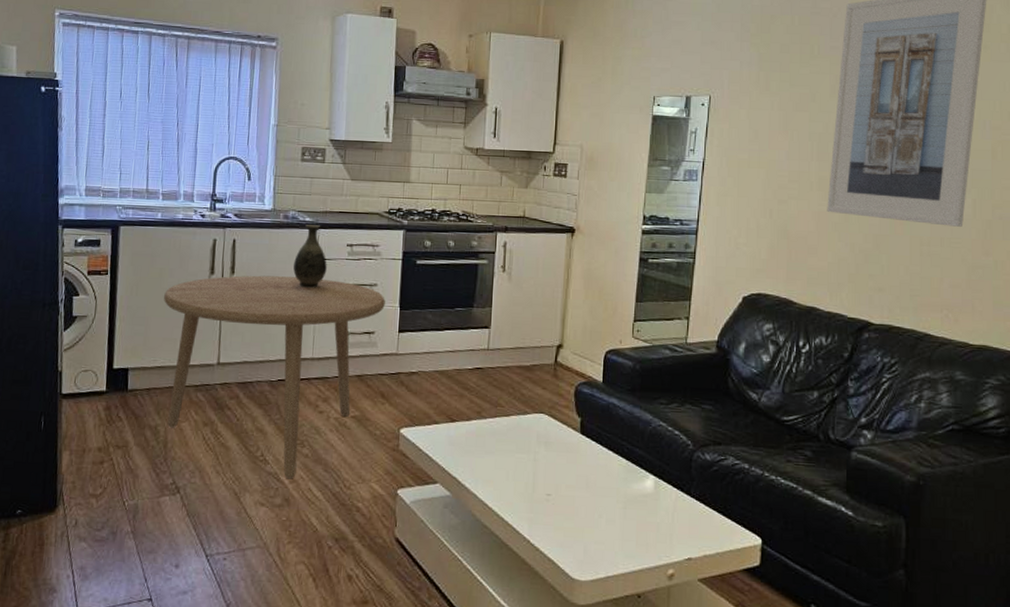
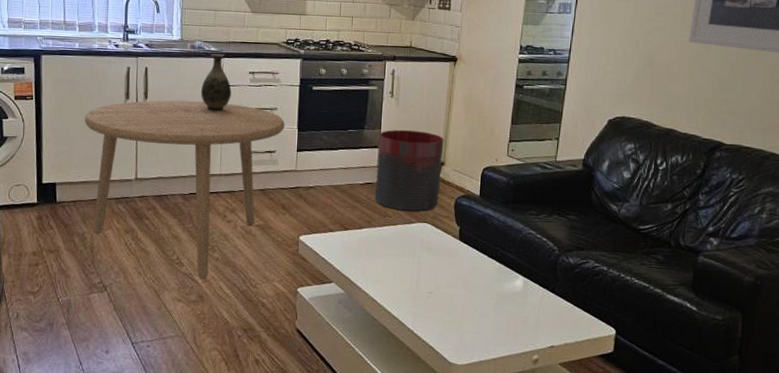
trash can: none [484,307,562,401] -> present [374,129,444,212]

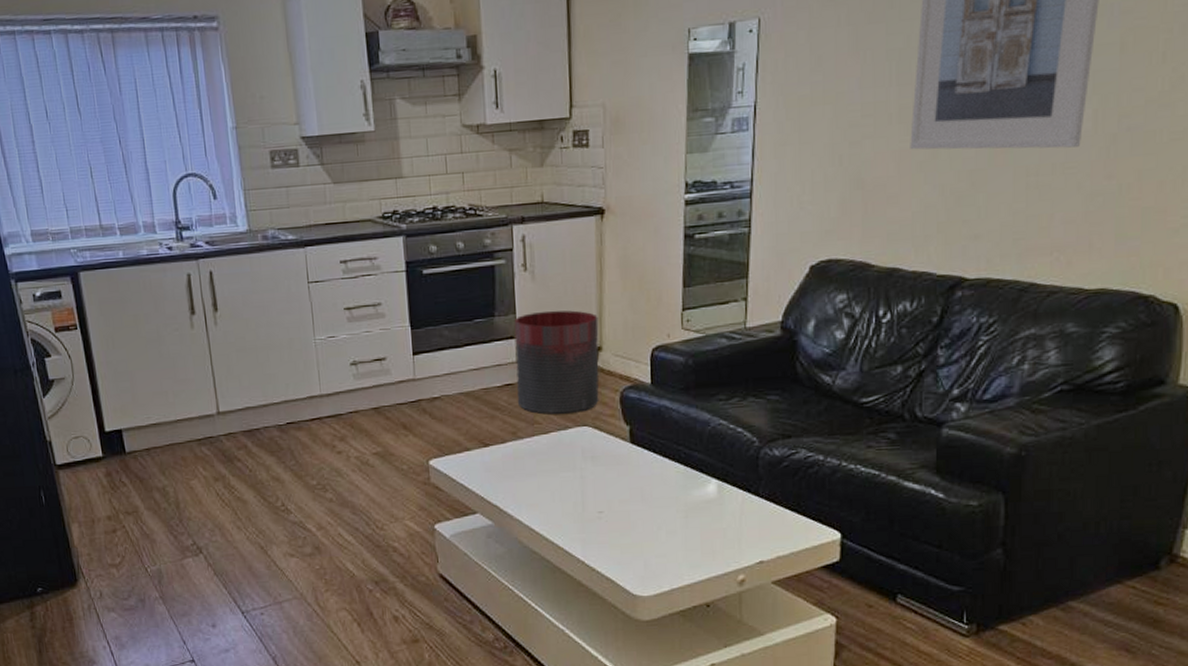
dining table: present [85,100,285,278] -> none [144,304,394,525]
vase: present [201,54,232,112] -> none [282,242,322,317]

